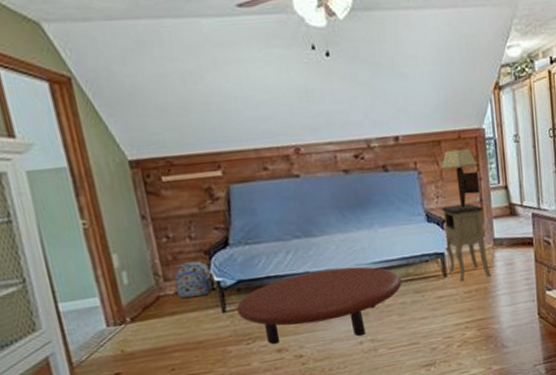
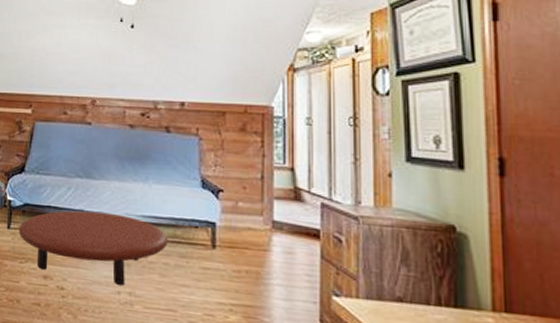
lampshade: present [441,148,481,208] -> none [223,122,263,182]
nightstand: present [441,203,491,281] -> none [217,175,266,261]

